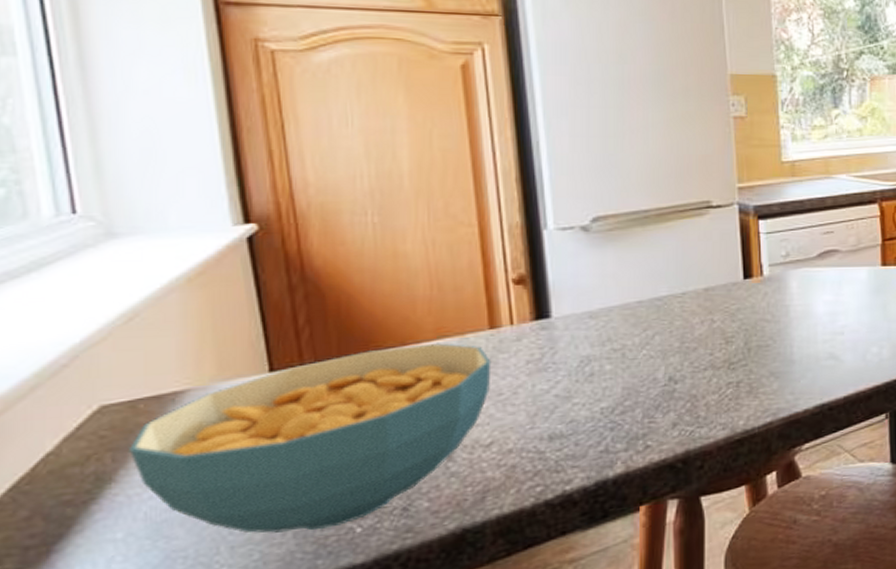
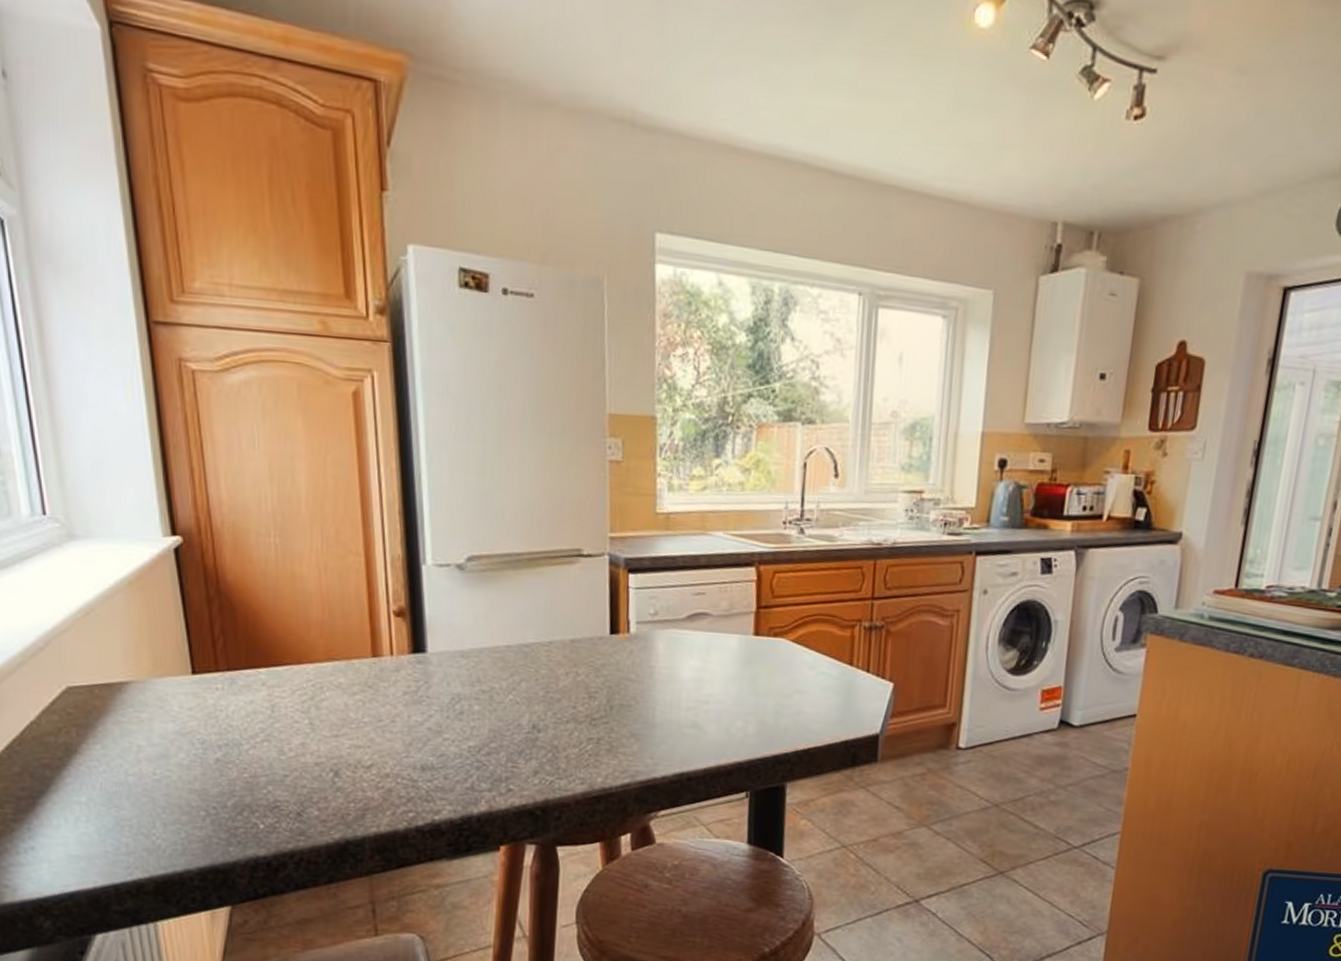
cereal bowl: present [130,343,492,533] -> none [89,664,373,821]

